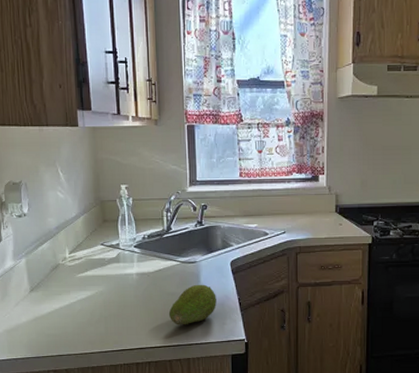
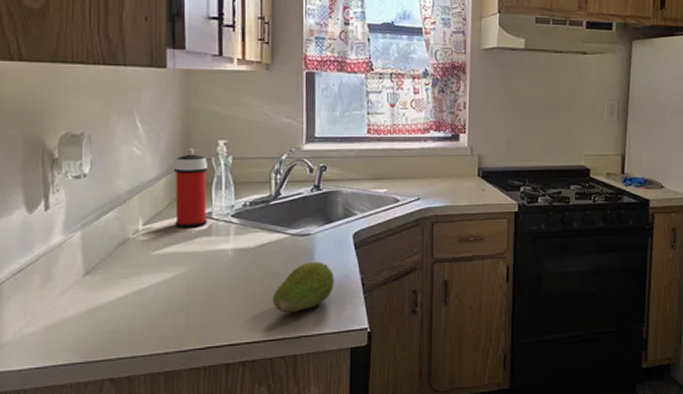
spray can: none [89,192,117,256] -> present [174,148,208,228]

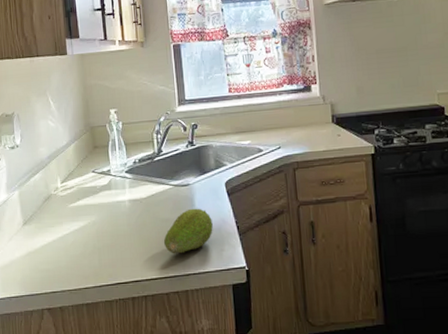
spray can: present [174,148,208,228] -> none [79,118,108,184]

